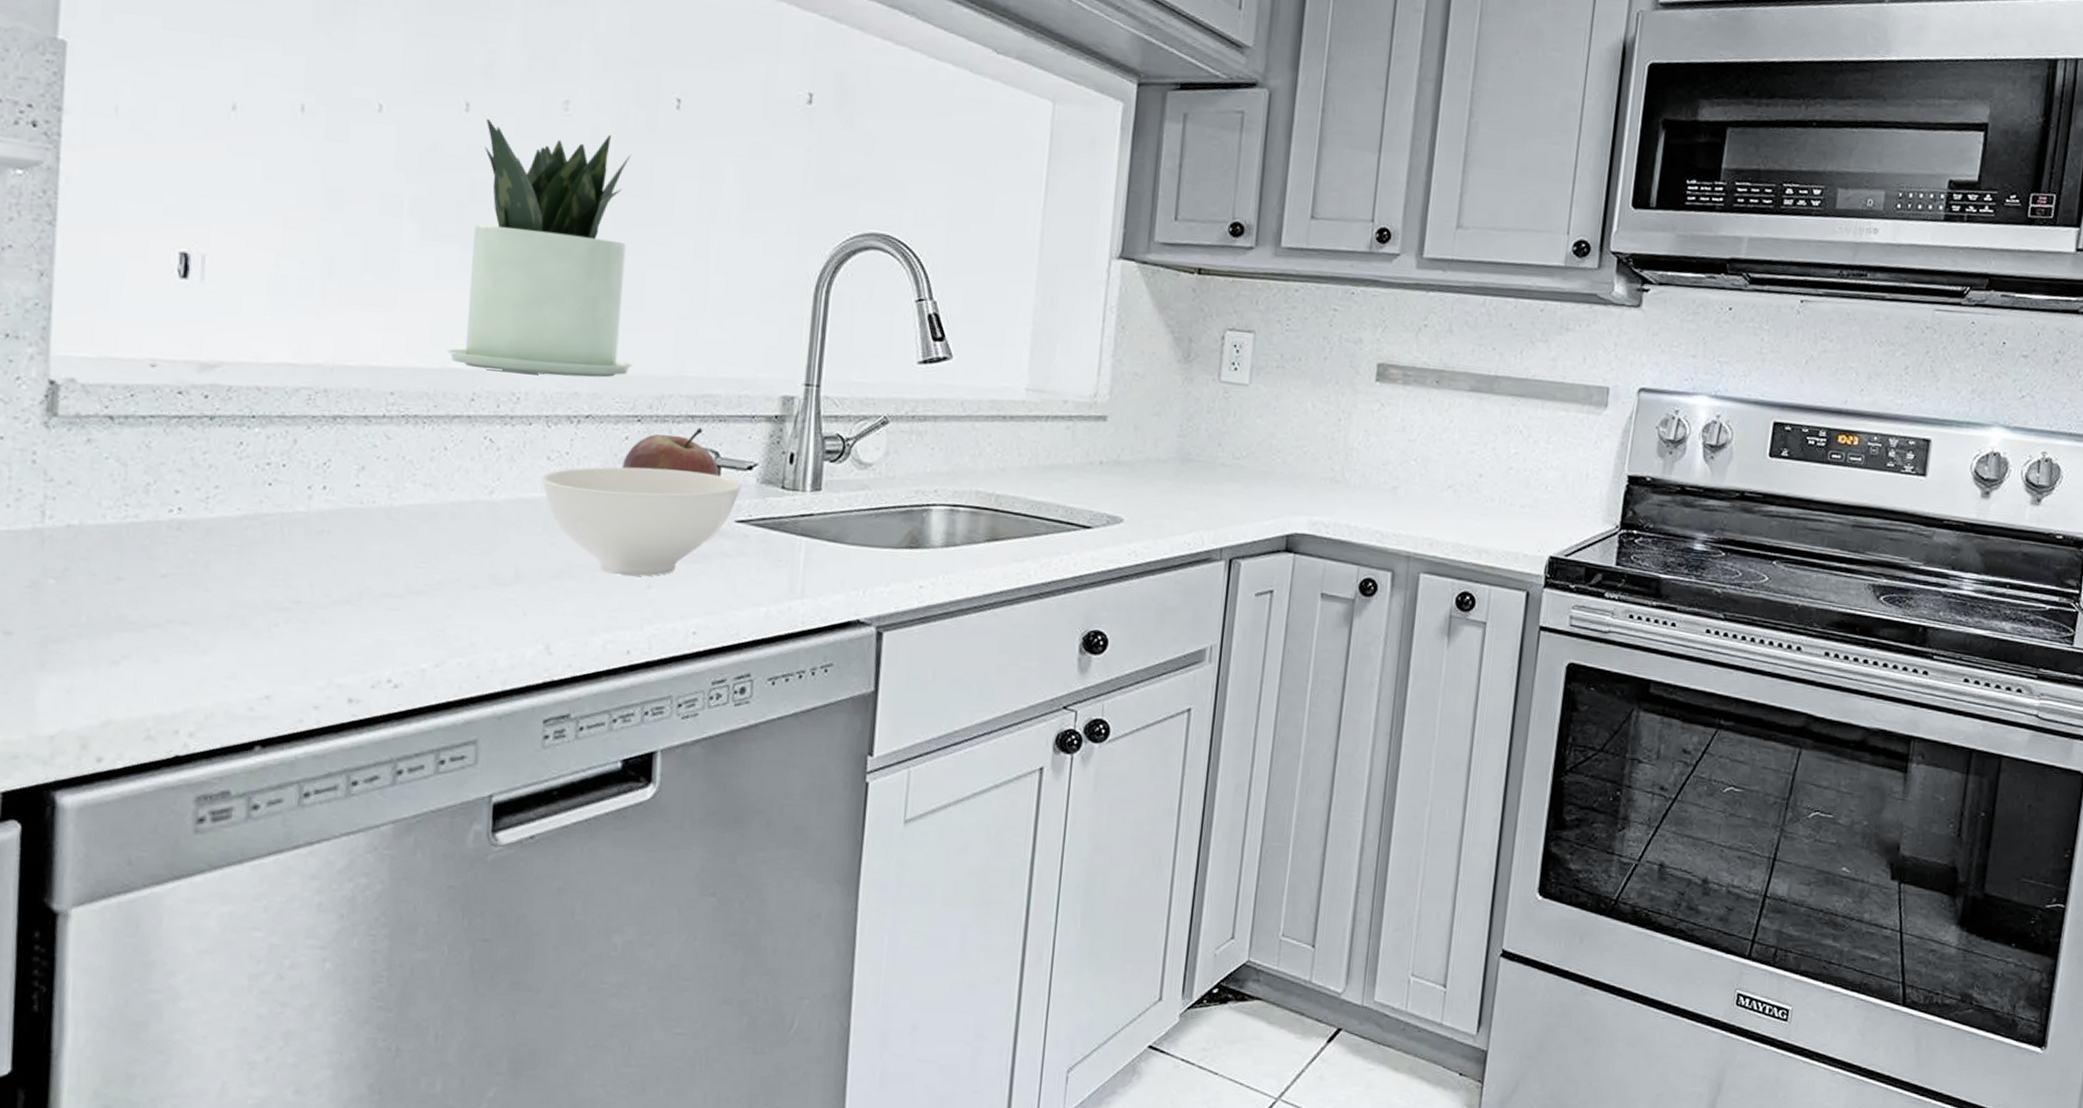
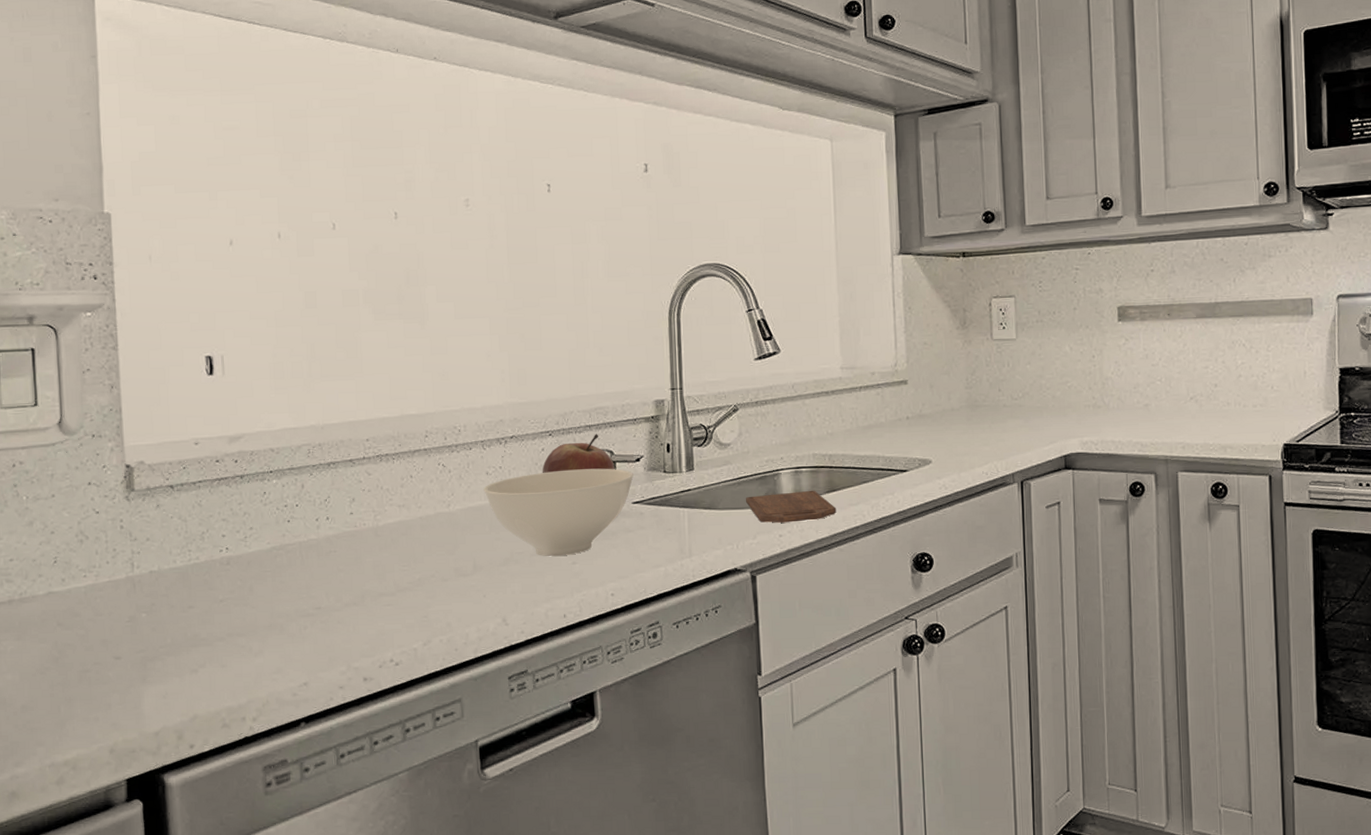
planter: present [447,118,632,378] -> none [403,219,540,412]
cutting board: none [883,533,997,573] -> present [746,490,837,523]

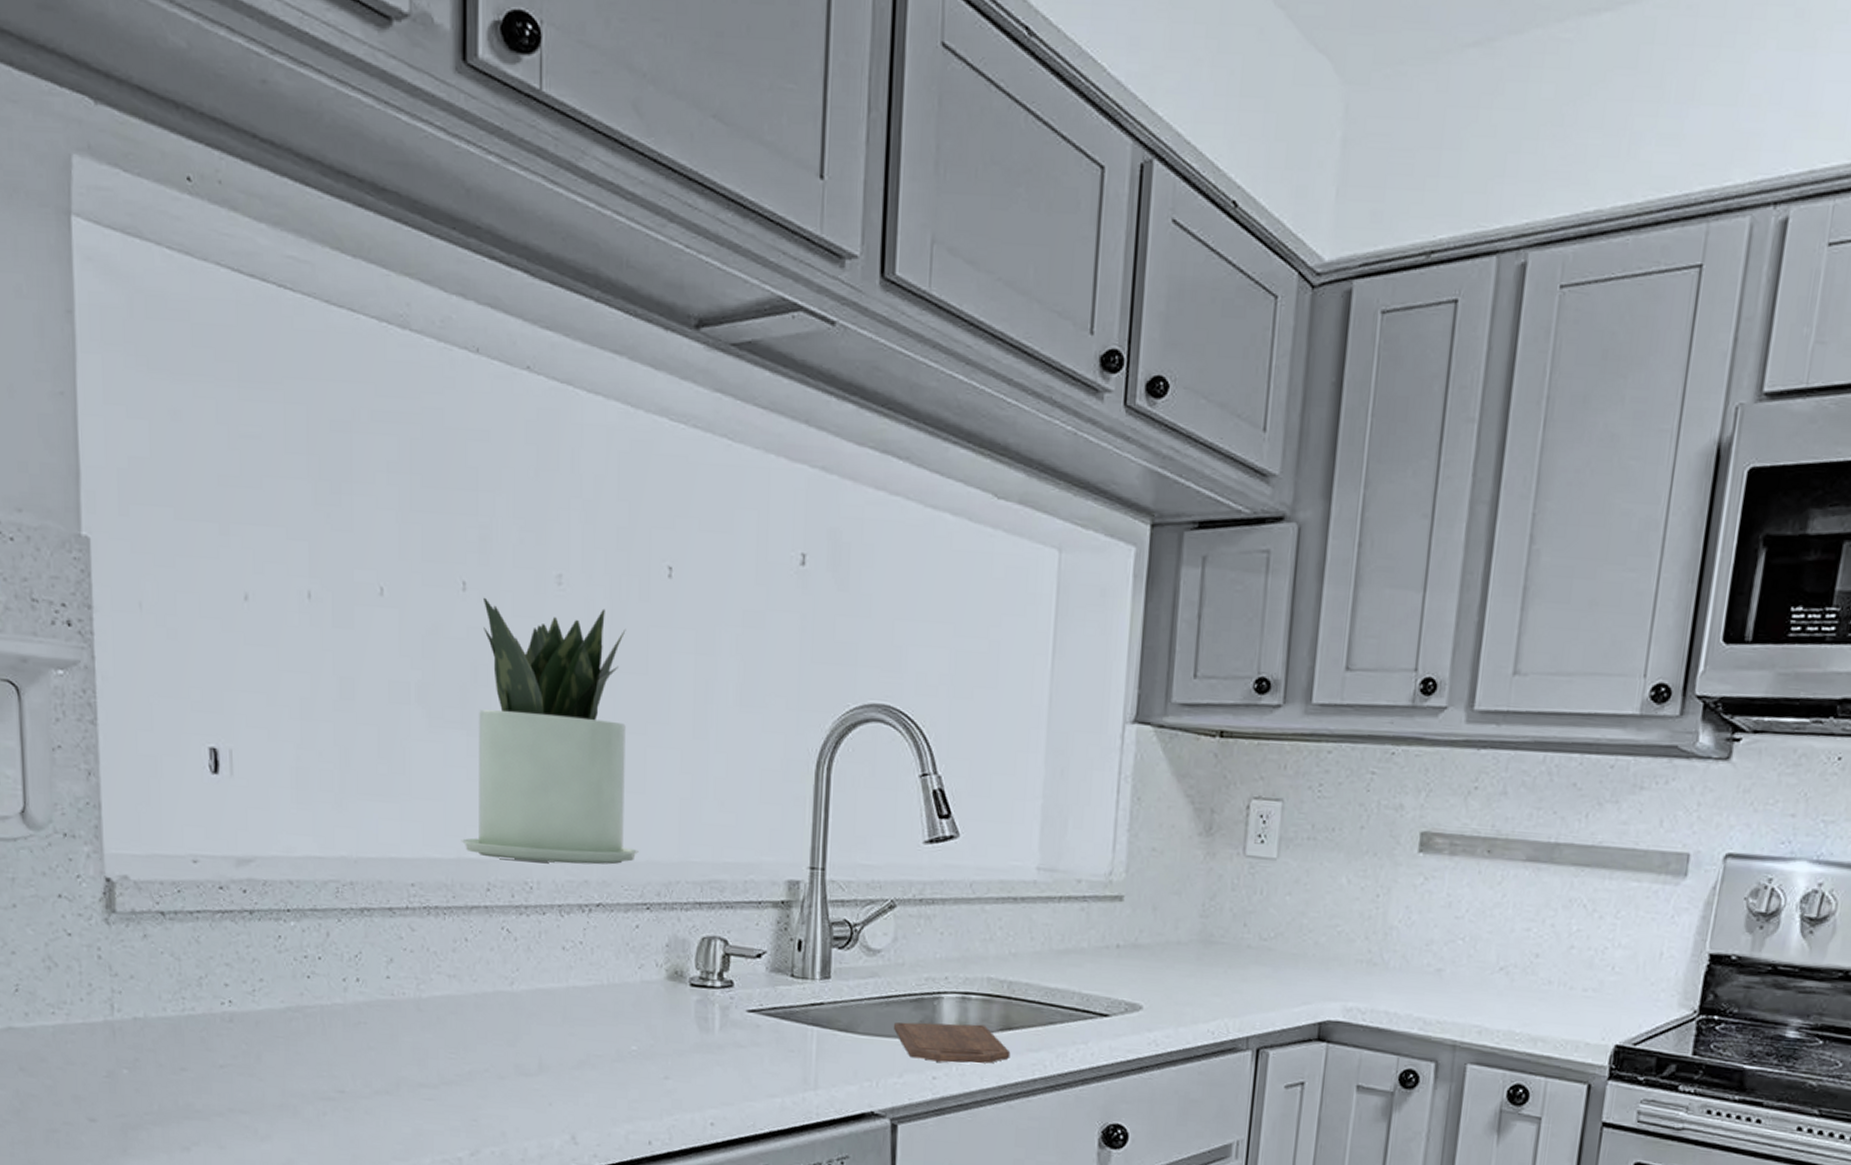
planter: none [403,219,540,412] -> present [461,597,639,865]
bowl: present [483,468,634,557] -> none [557,956,752,1067]
fruit: present [542,434,615,474] -> none [634,915,728,965]

